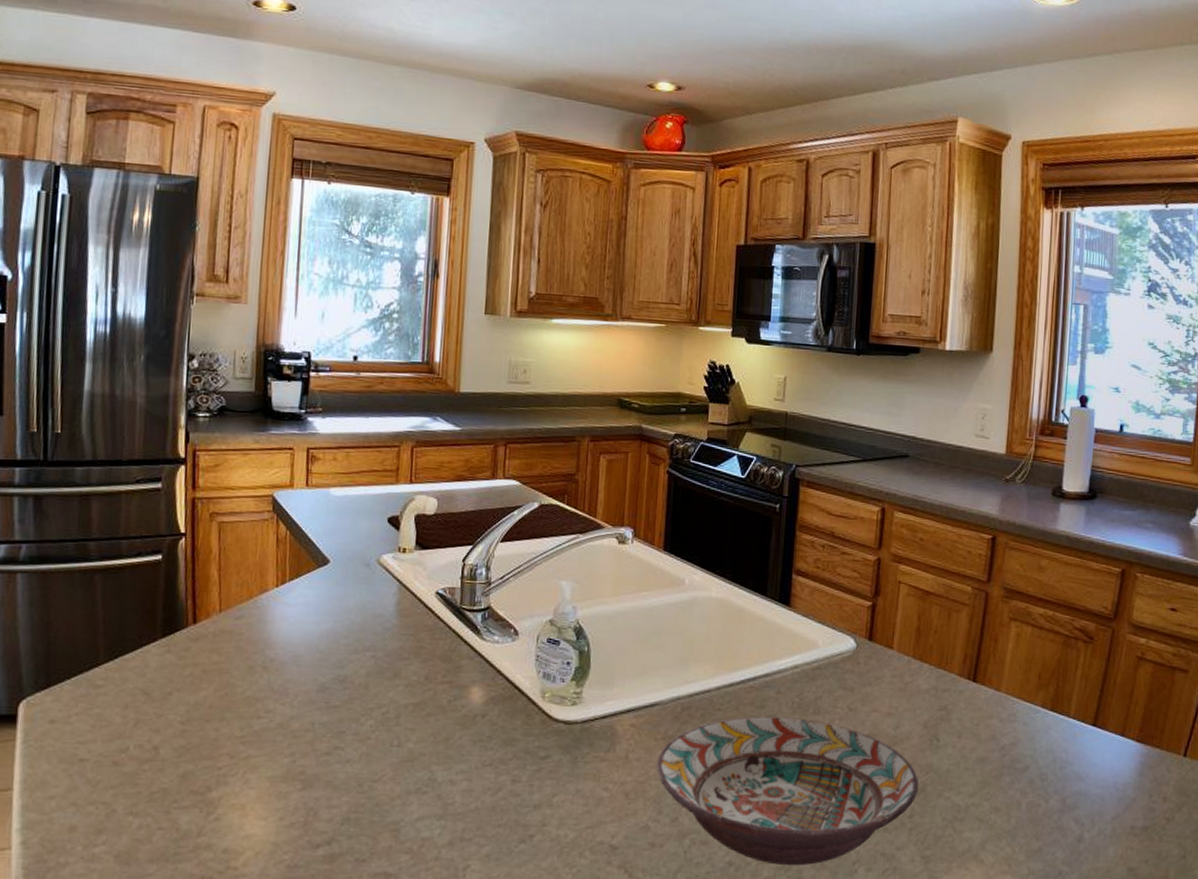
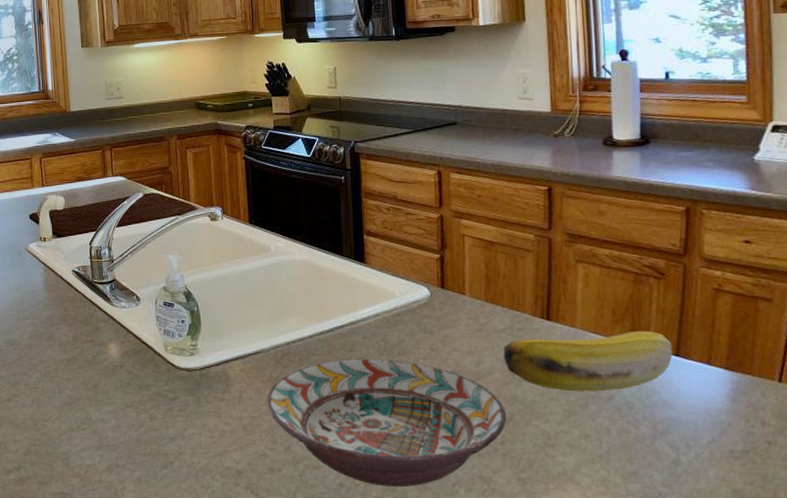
banana: none [923,697,1091,762] -> present [503,330,673,392]

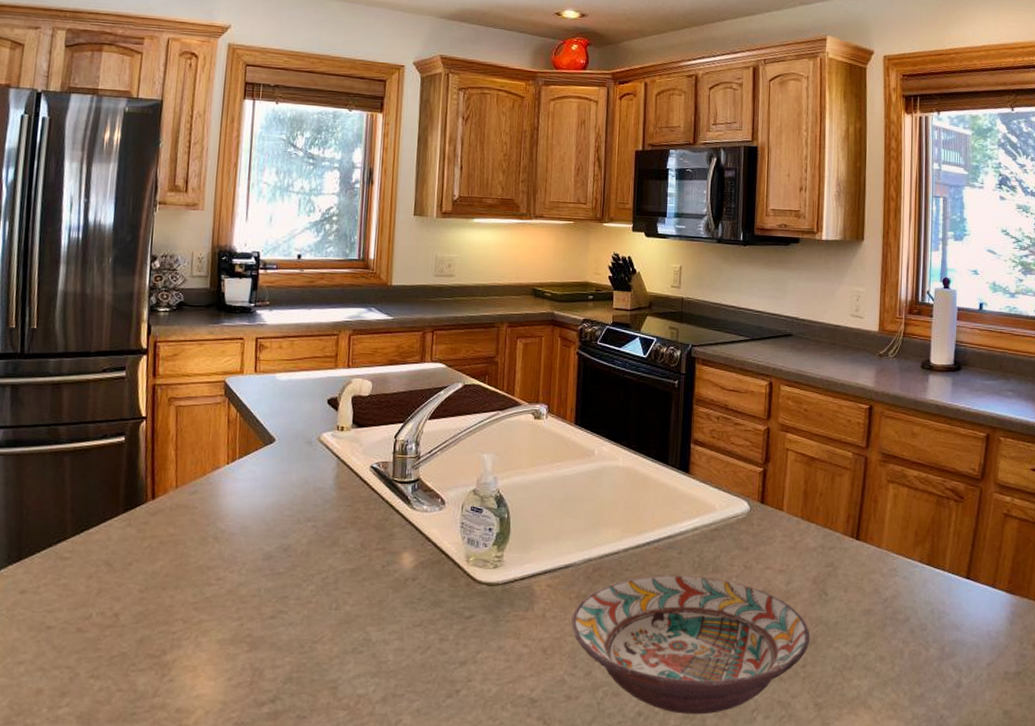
banana: present [503,330,673,392] -> none [812,552,964,613]

